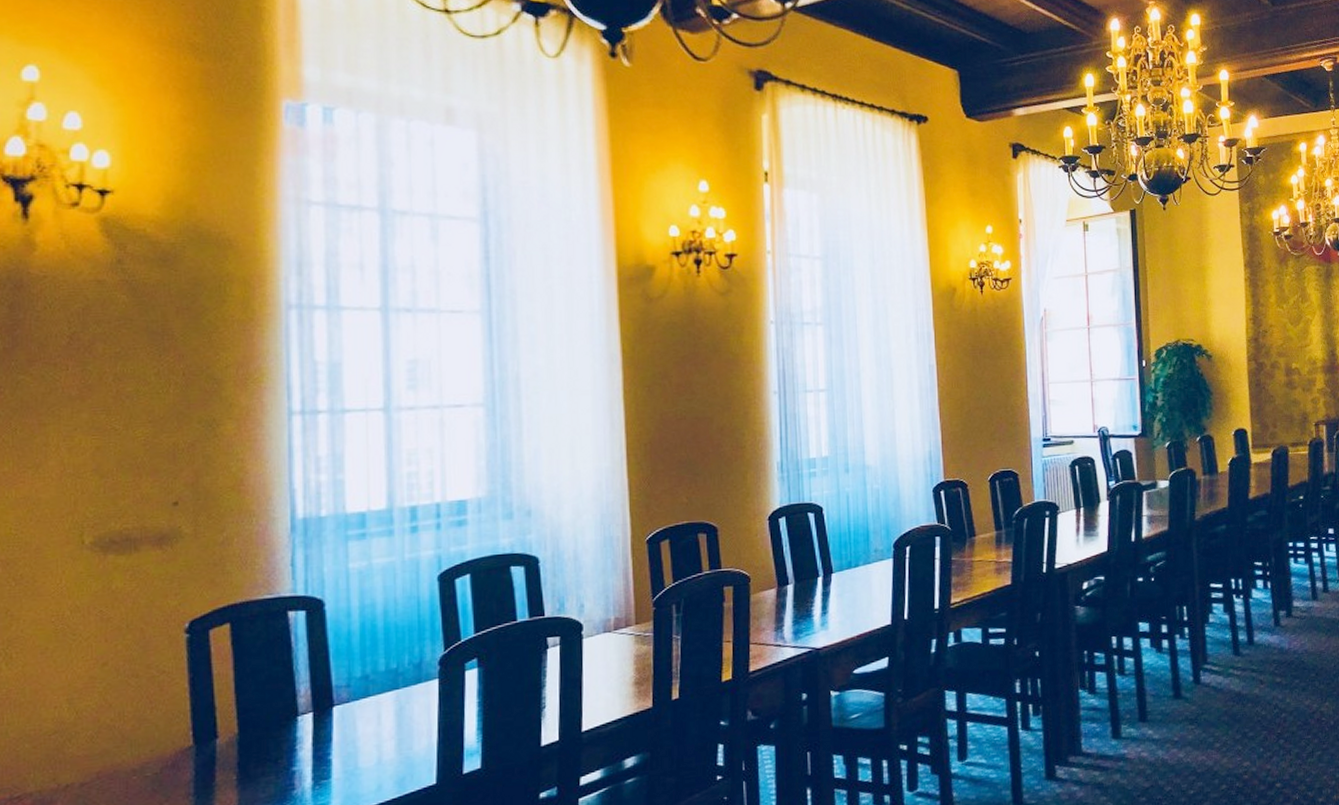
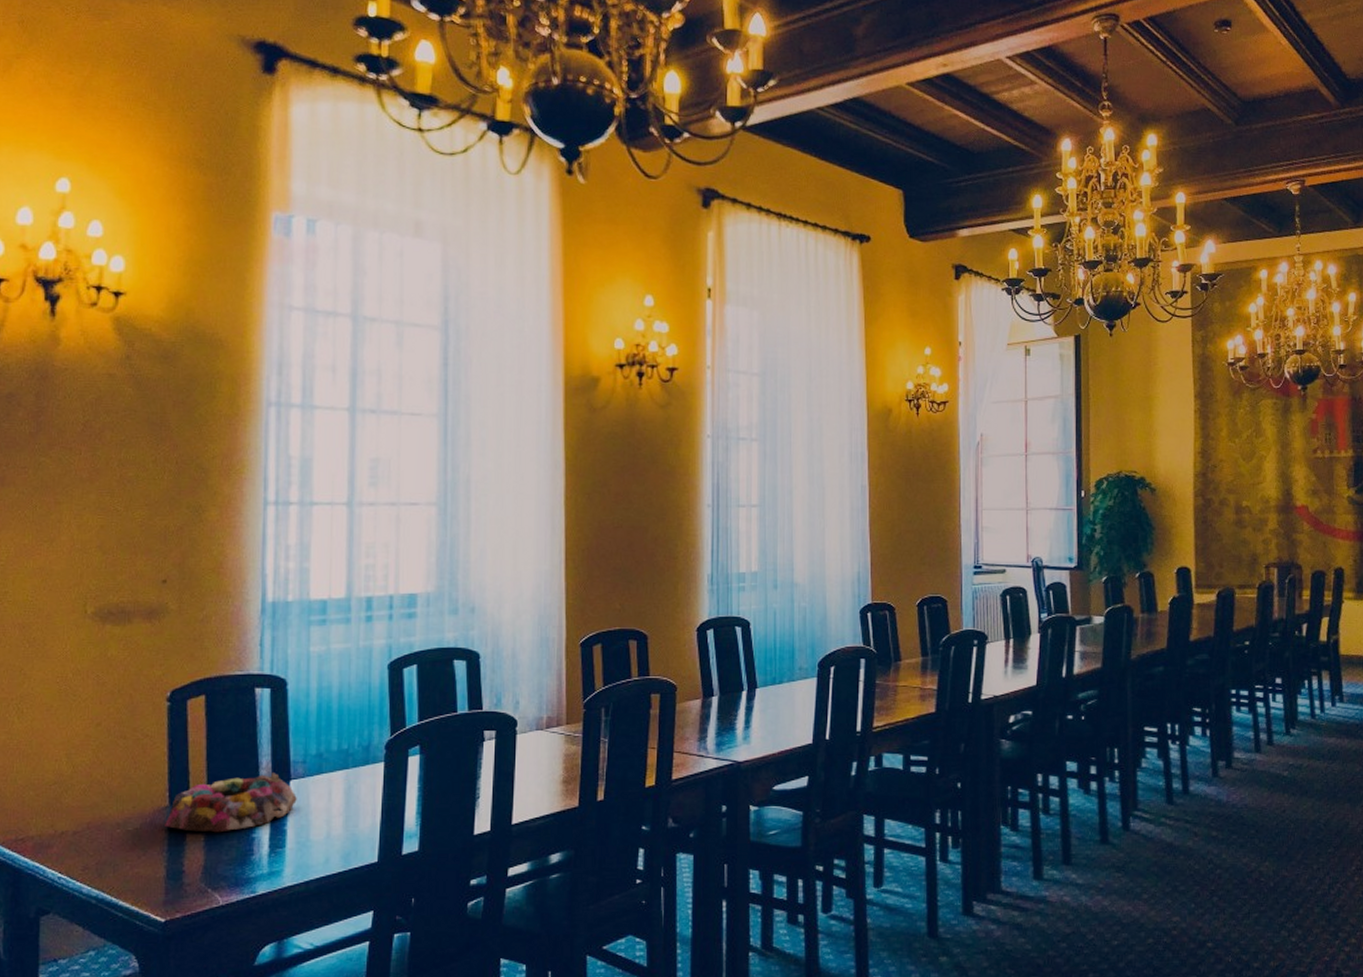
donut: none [189,700,342,771] -> present [165,773,297,833]

